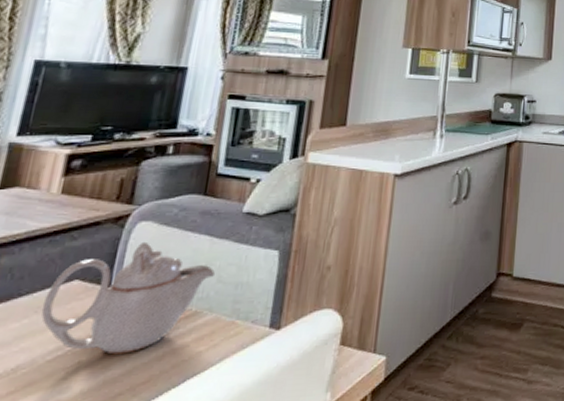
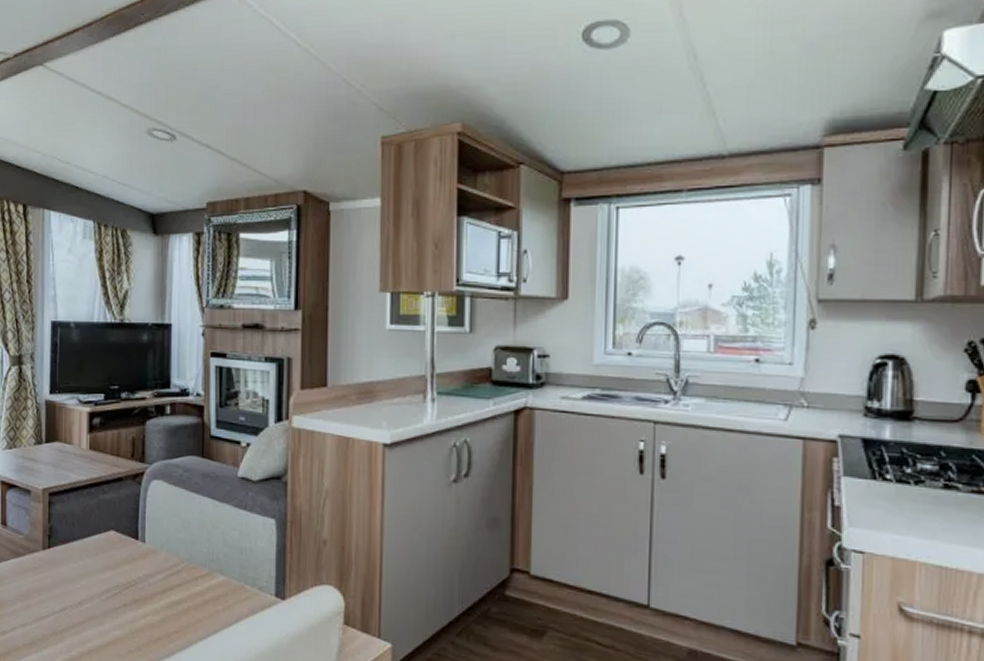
teapot: present [41,241,216,355] -> none [91,499,222,603]

